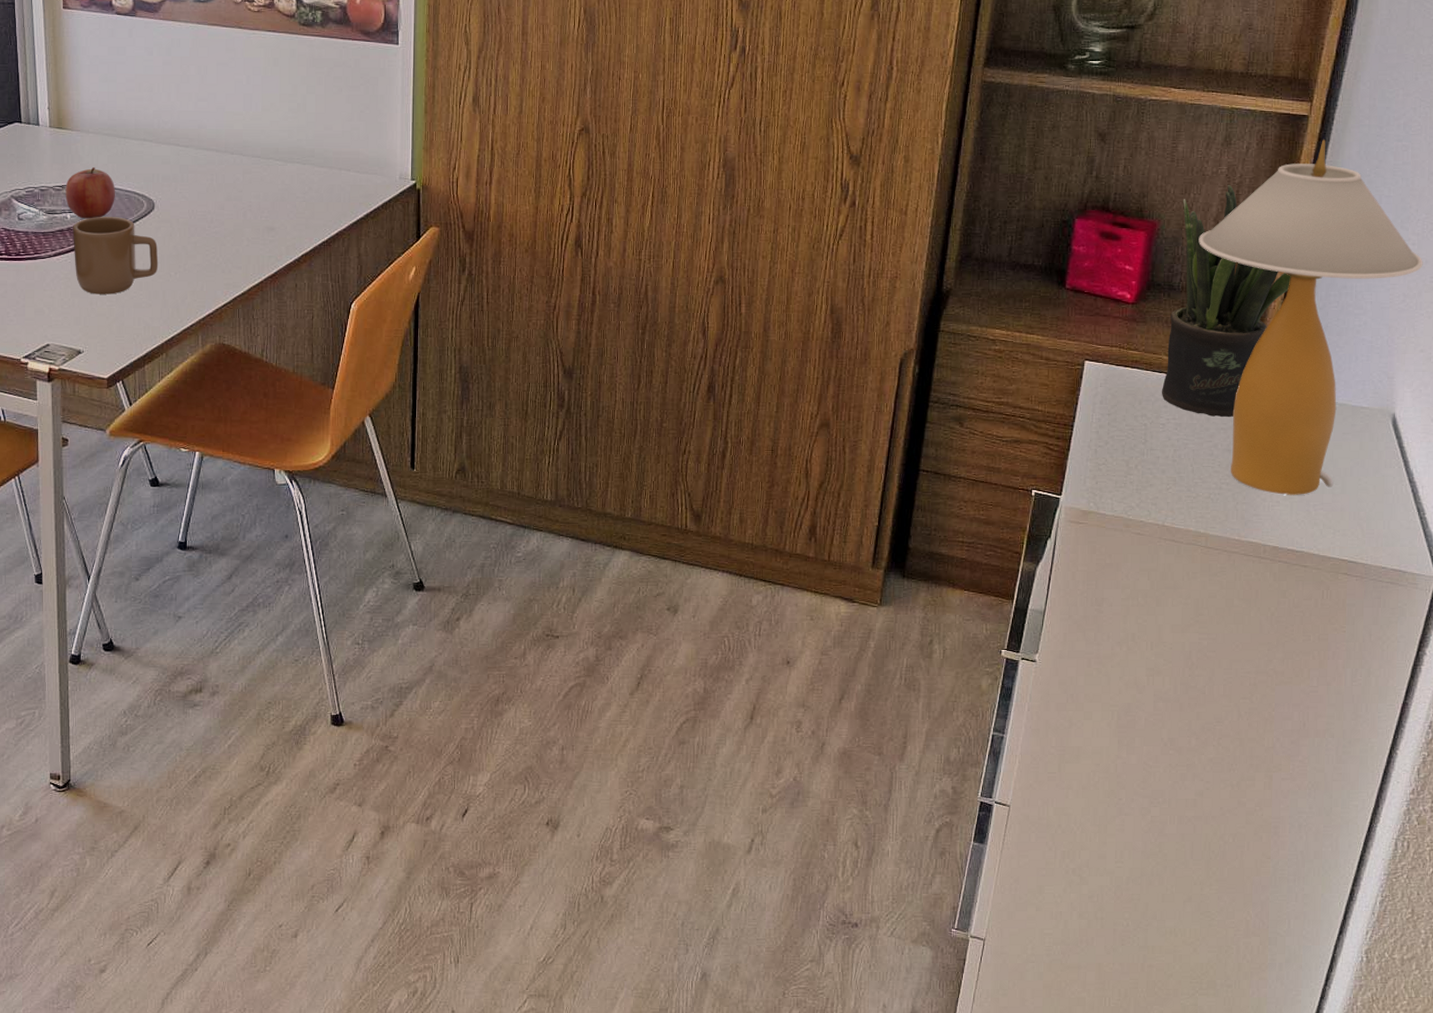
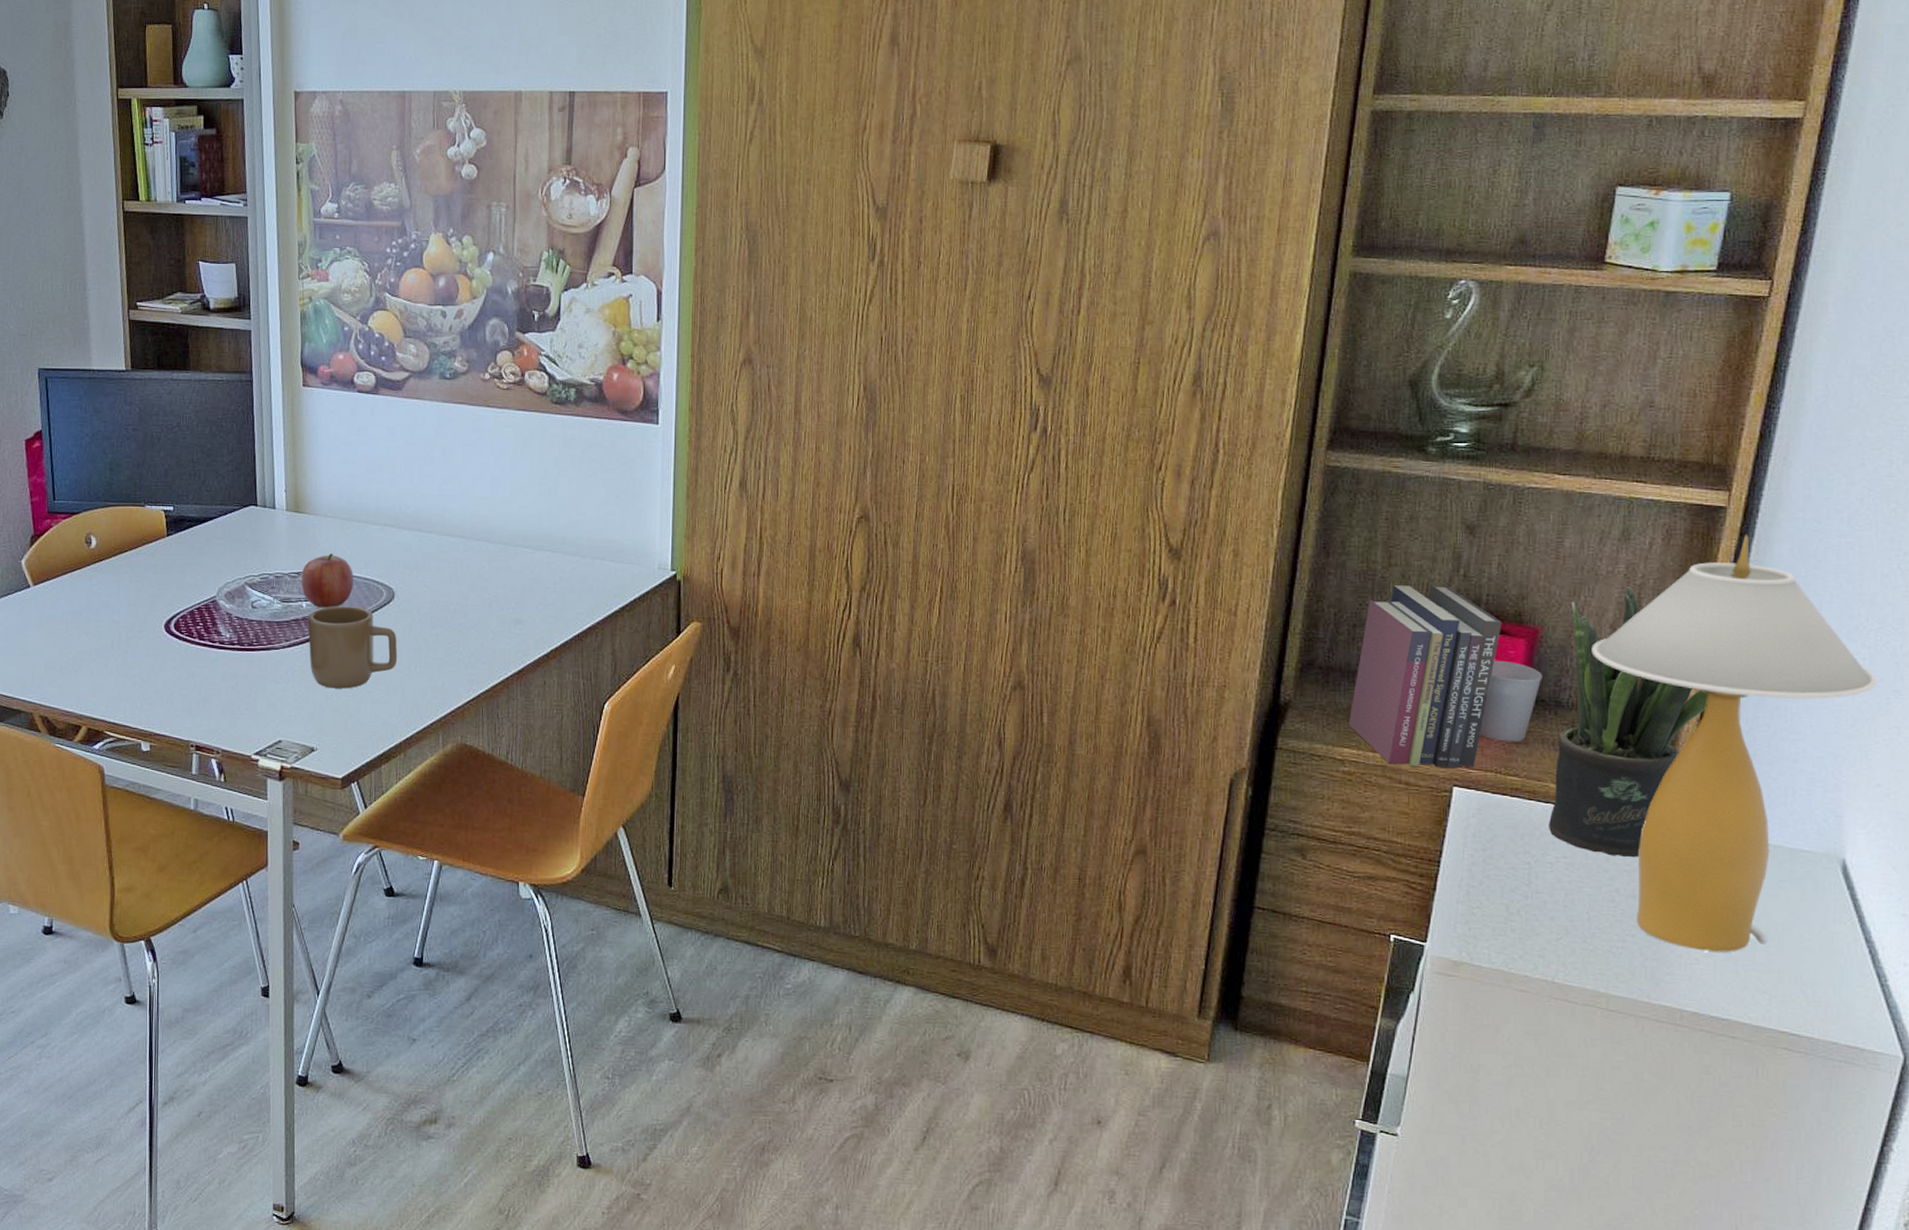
books: none [1000,185,1127,344] -> present [1349,585,1502,768]
candle holder: none [1107,250,1159,321] -> present [1480,660,1542,742]

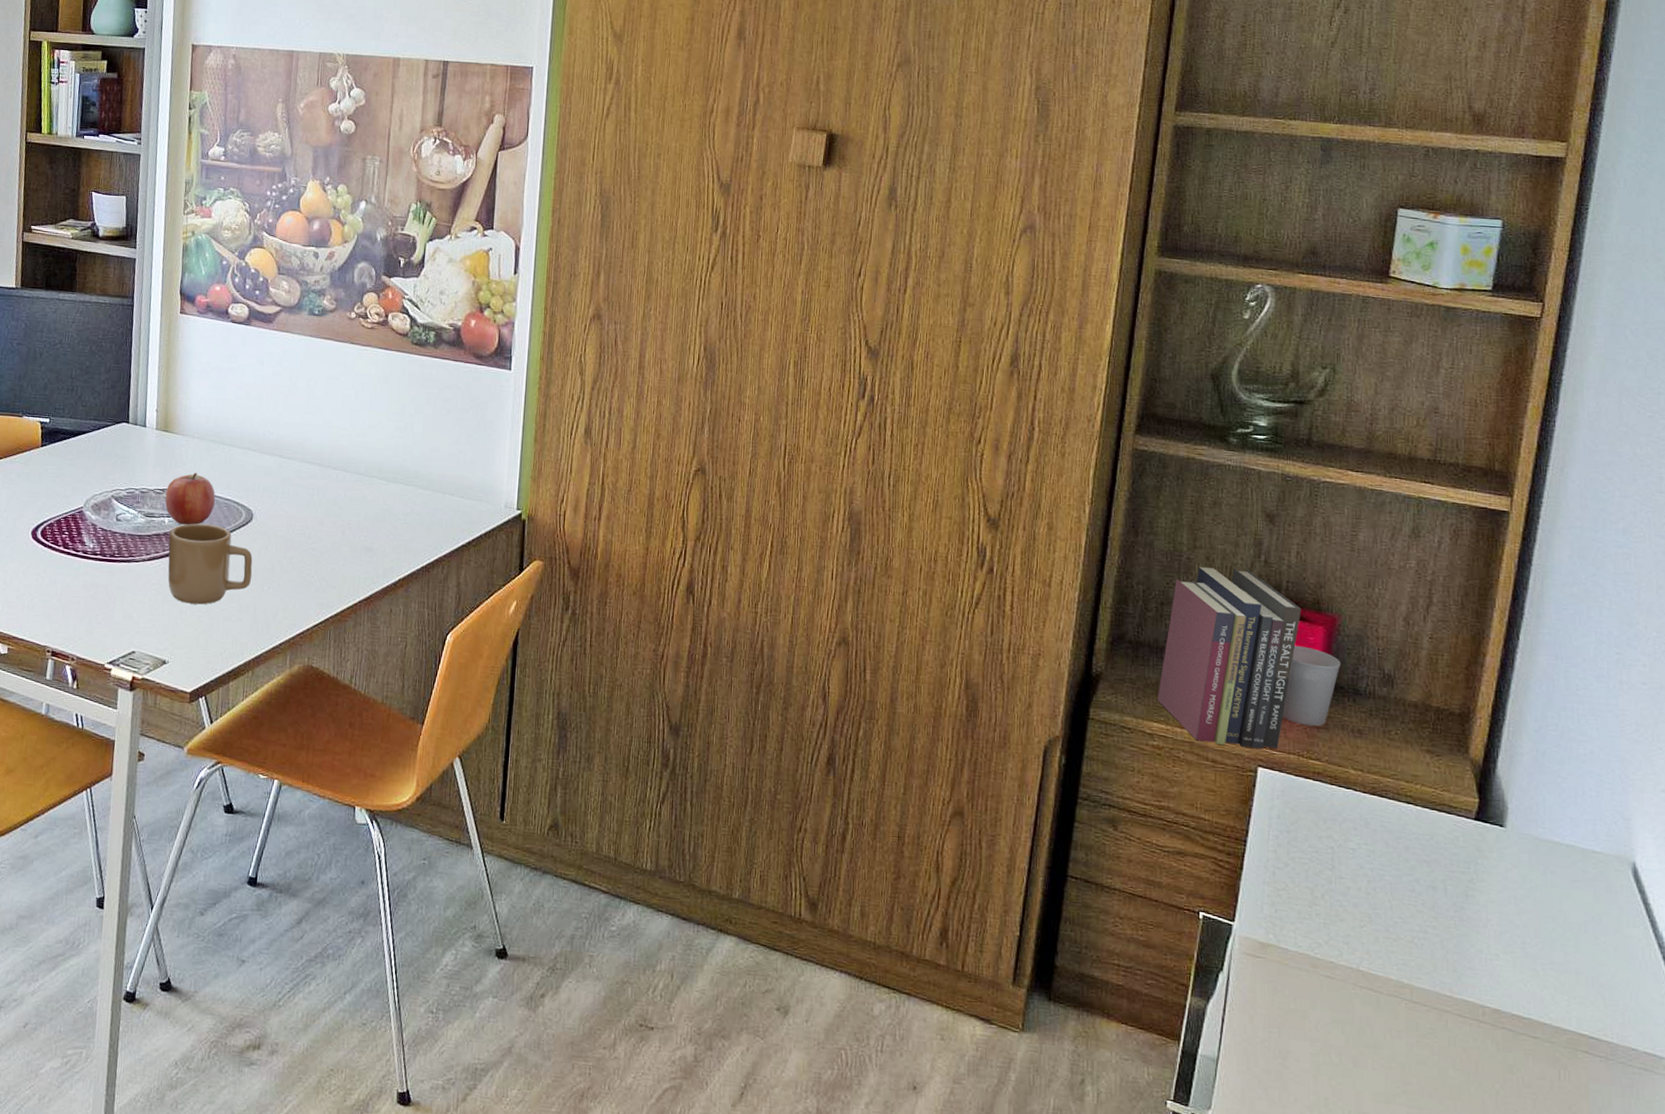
potted plant: present [1549,586,1709,858] -> none [1350,582,1499,849]
table lamp: present [1591,535,1877,952] -> none [1386,539,1658,950]

